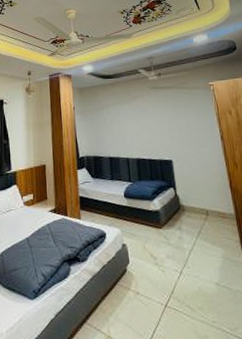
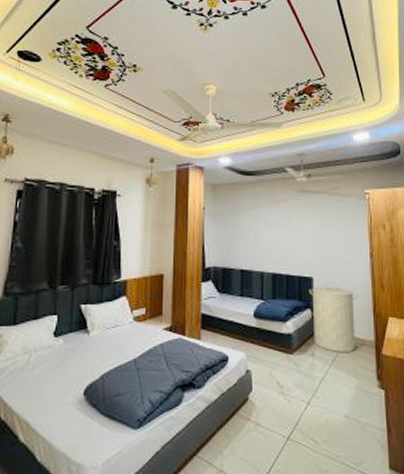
laundry hamper: none [170,162,218,226] -> present [309,281,359,353]

